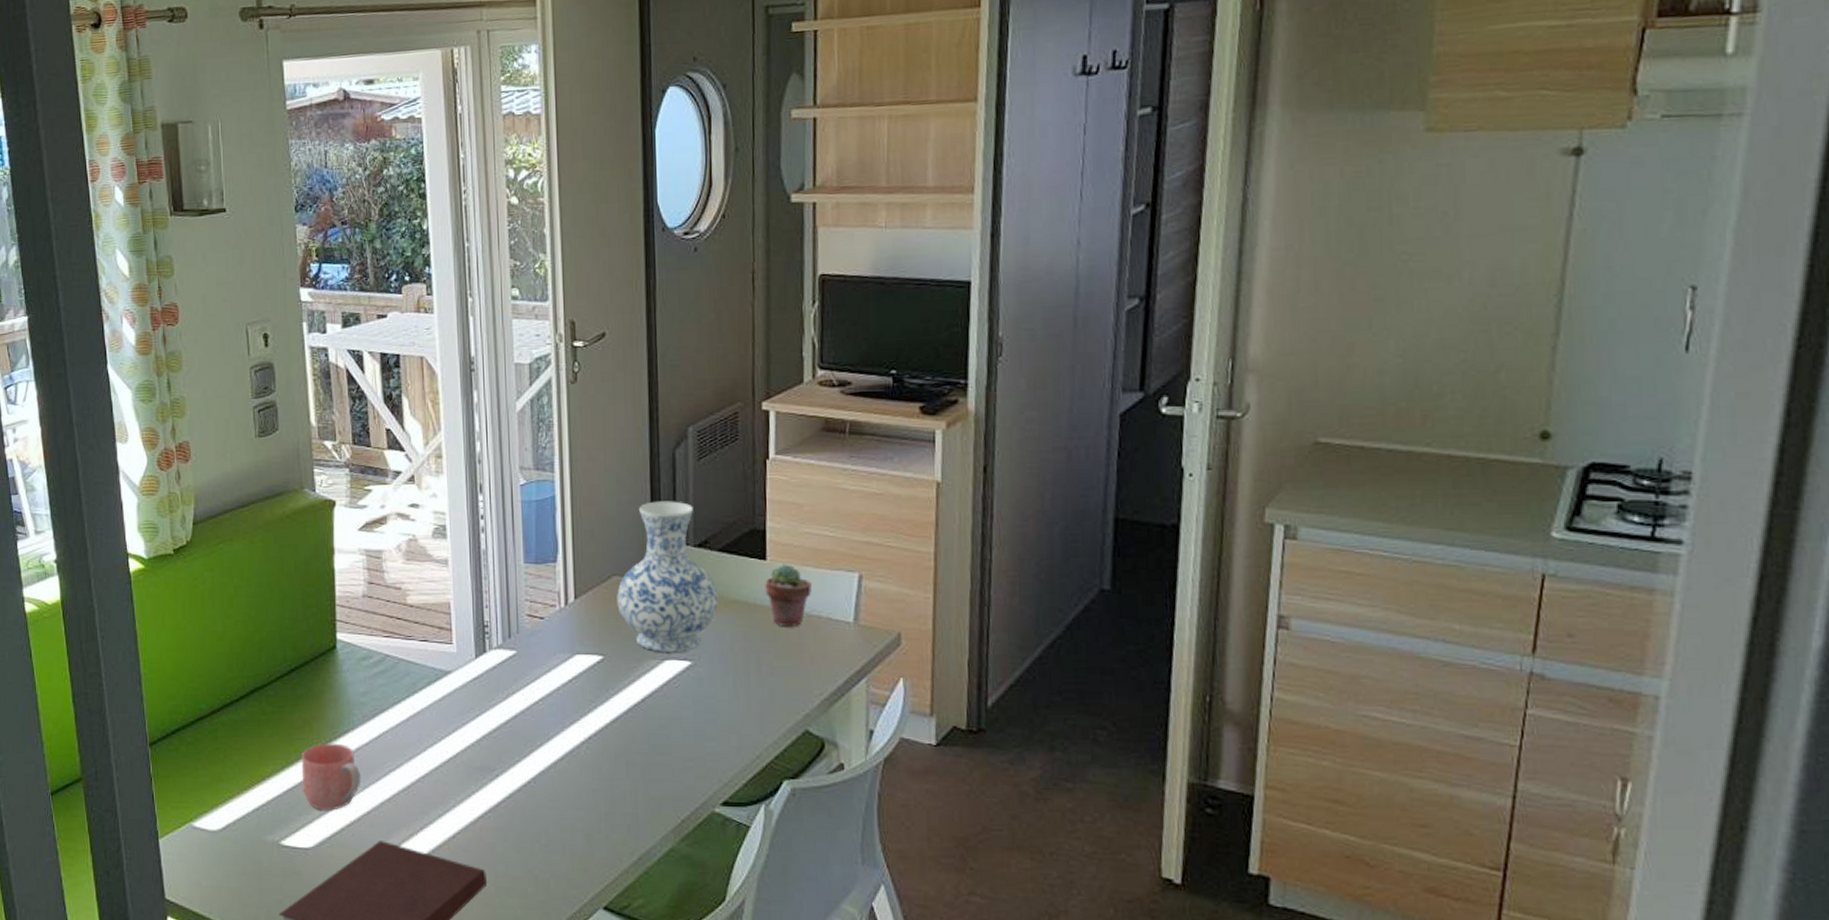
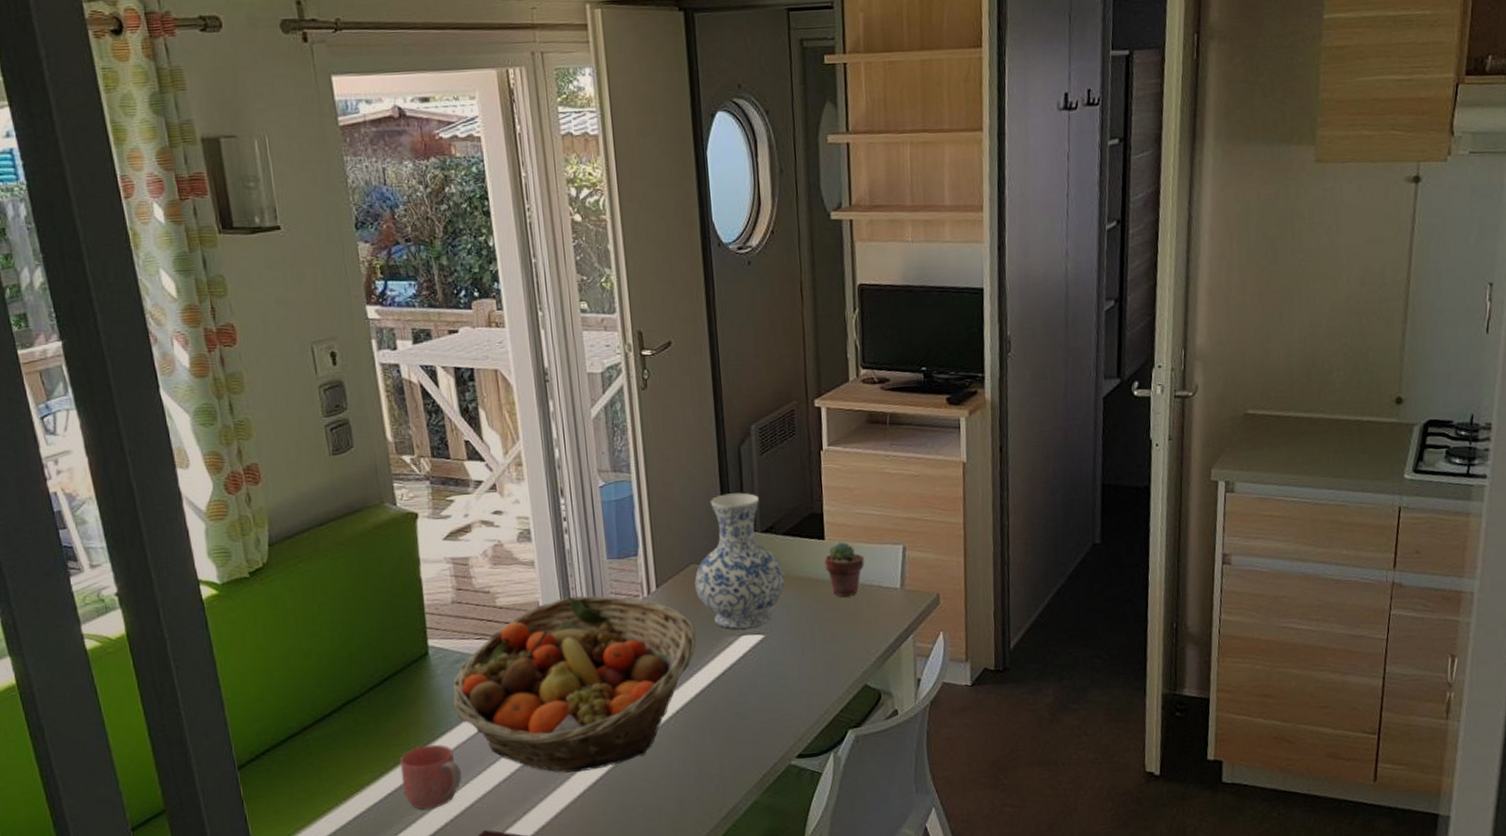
fruit basket: none [356,600,616,791] -> present [452,595,697,773]

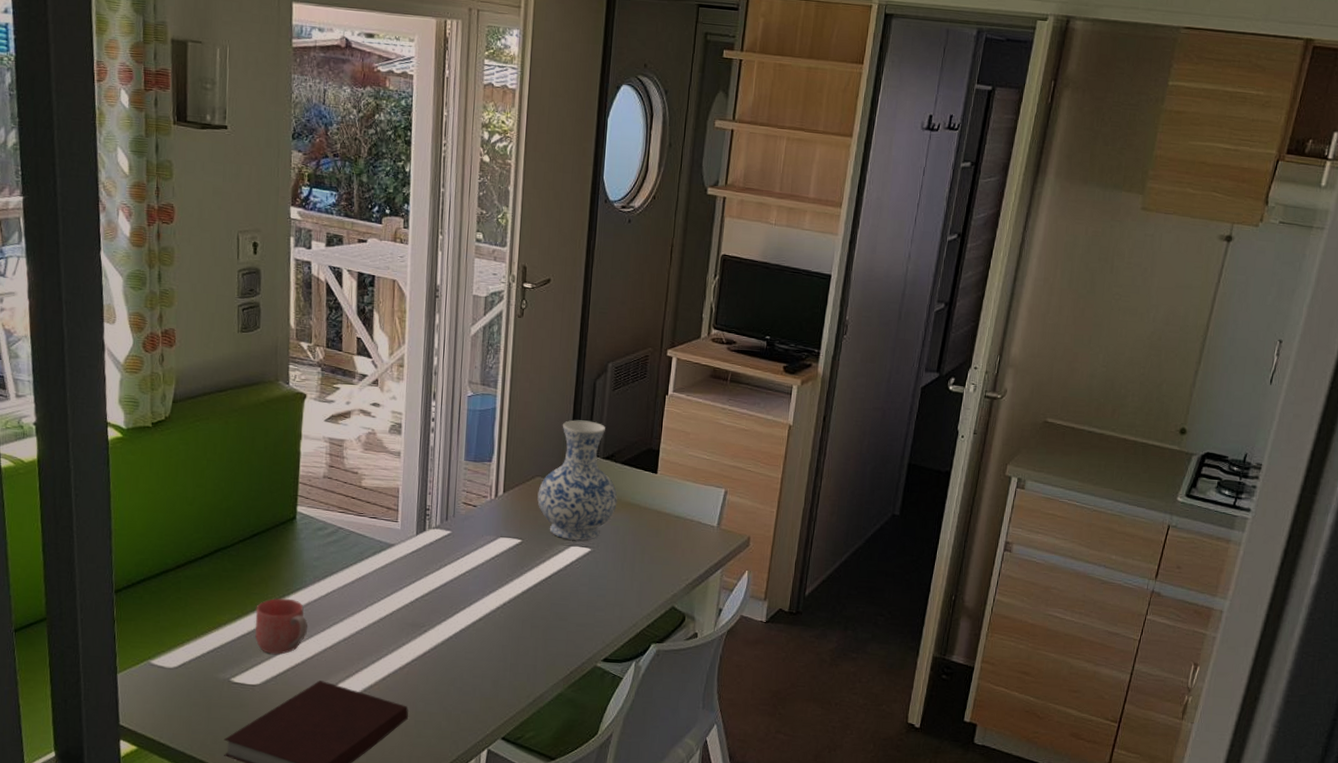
fruit basket: present [452,595,697,773] -> none [310,487,532,643]
potted succulent: present [824,542,864,597] -> none [654,478,689,526]

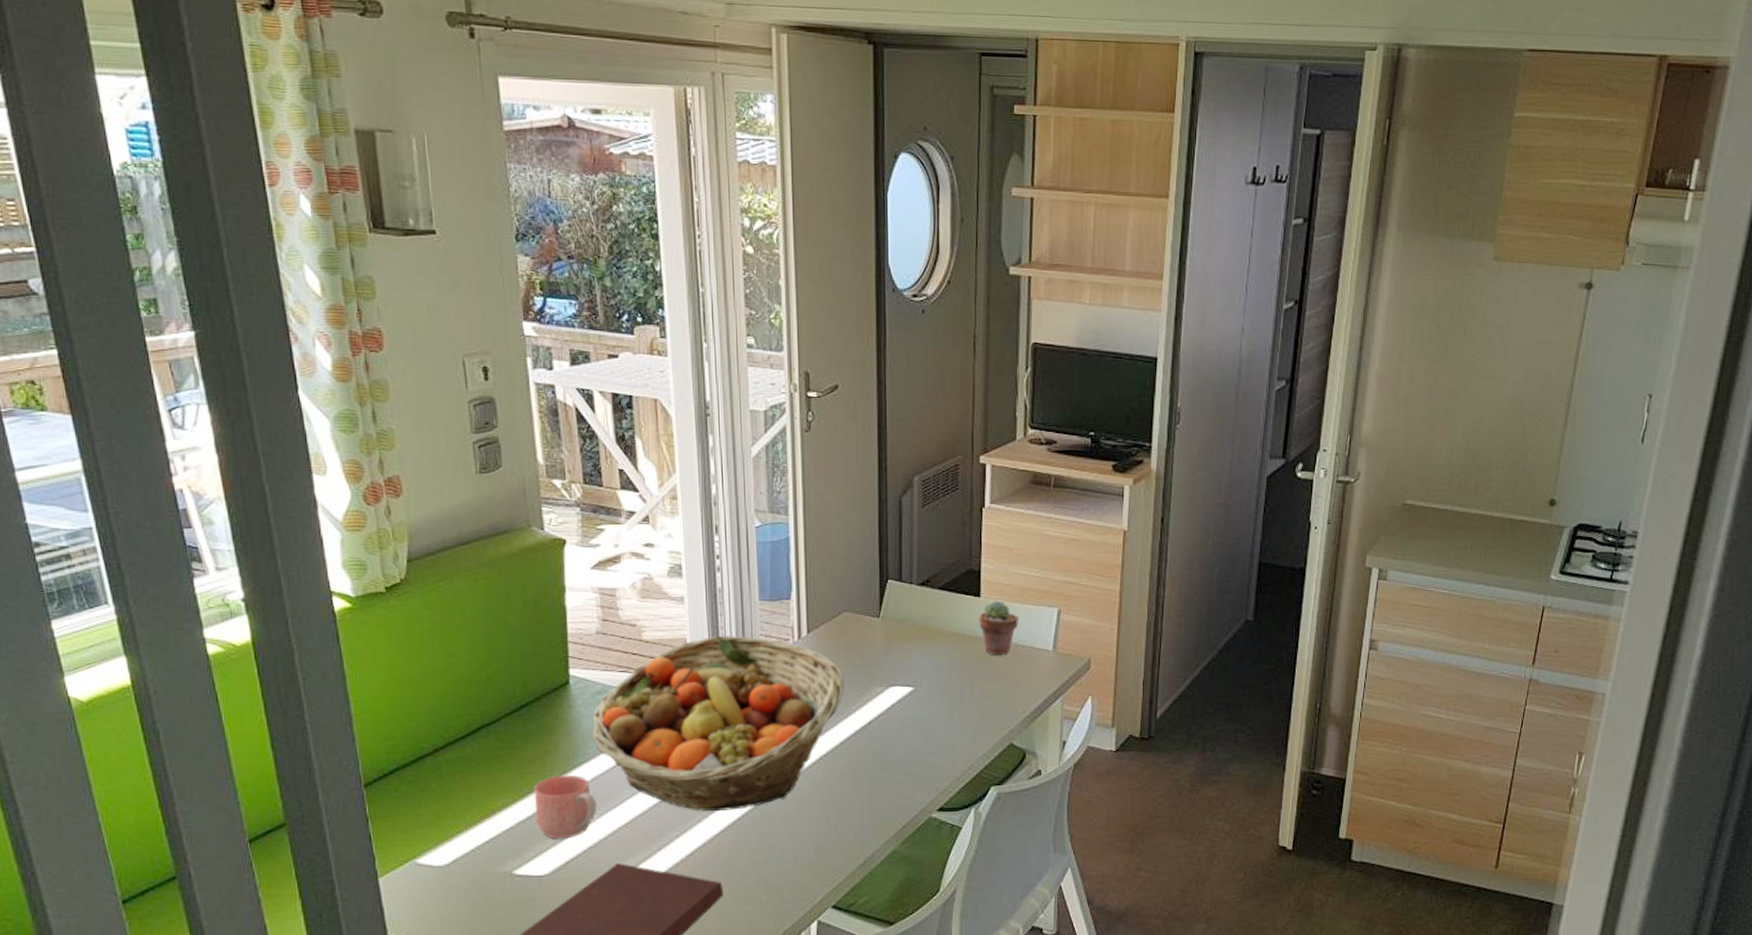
fruit basket: none [310,487,532,643] -> present [591,635,845,811]
vase: present [537,420,618,541] -> none [847,544,939,680]
potted succulent: none [654,478,689,526] -> present [979,600,1018,655]

